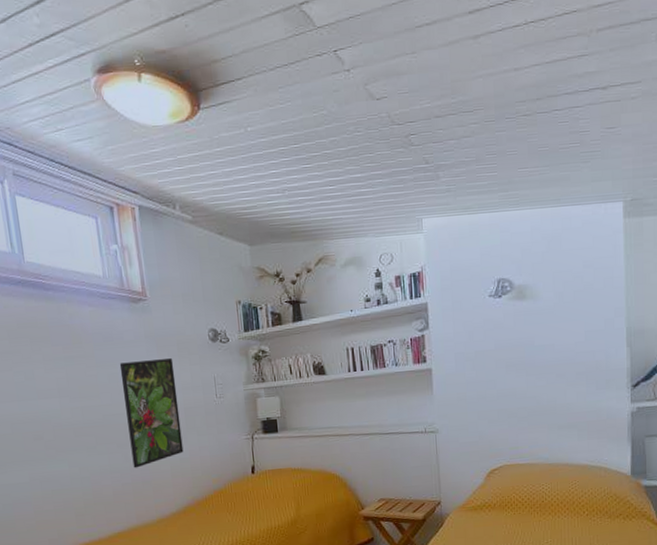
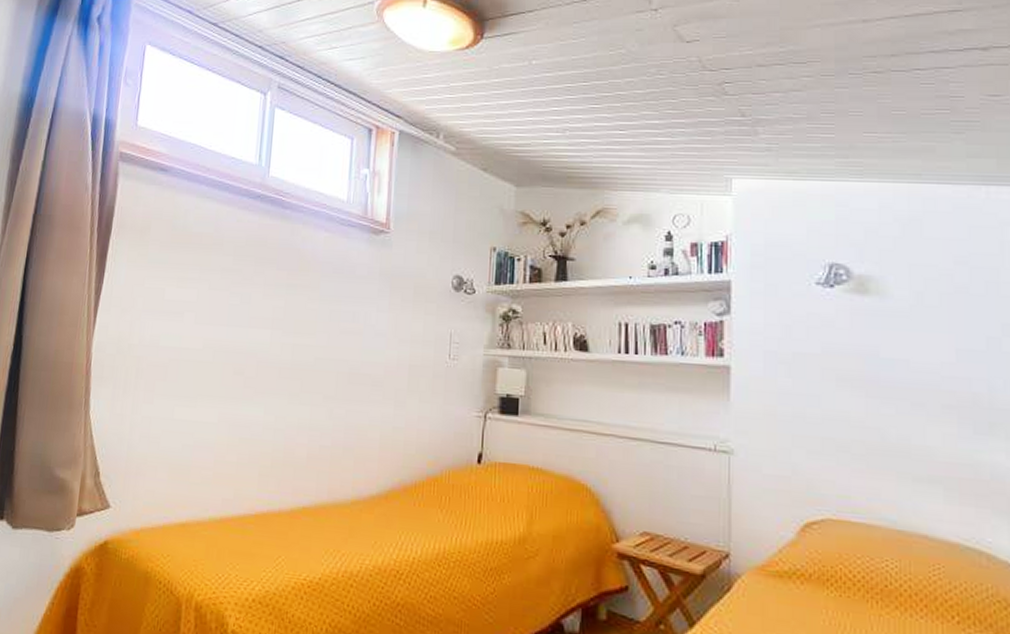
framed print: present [119,358,184,468] -> none [337,300,406,430]

